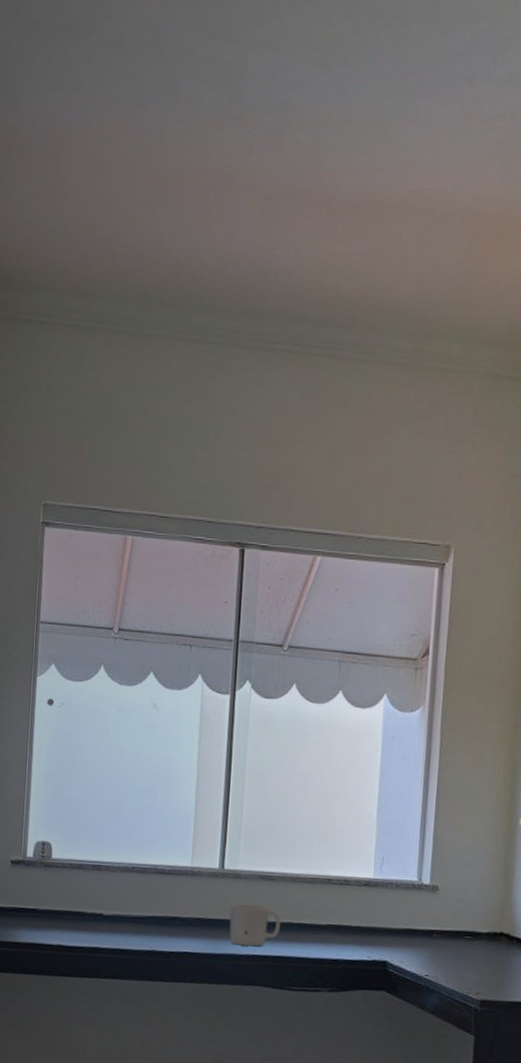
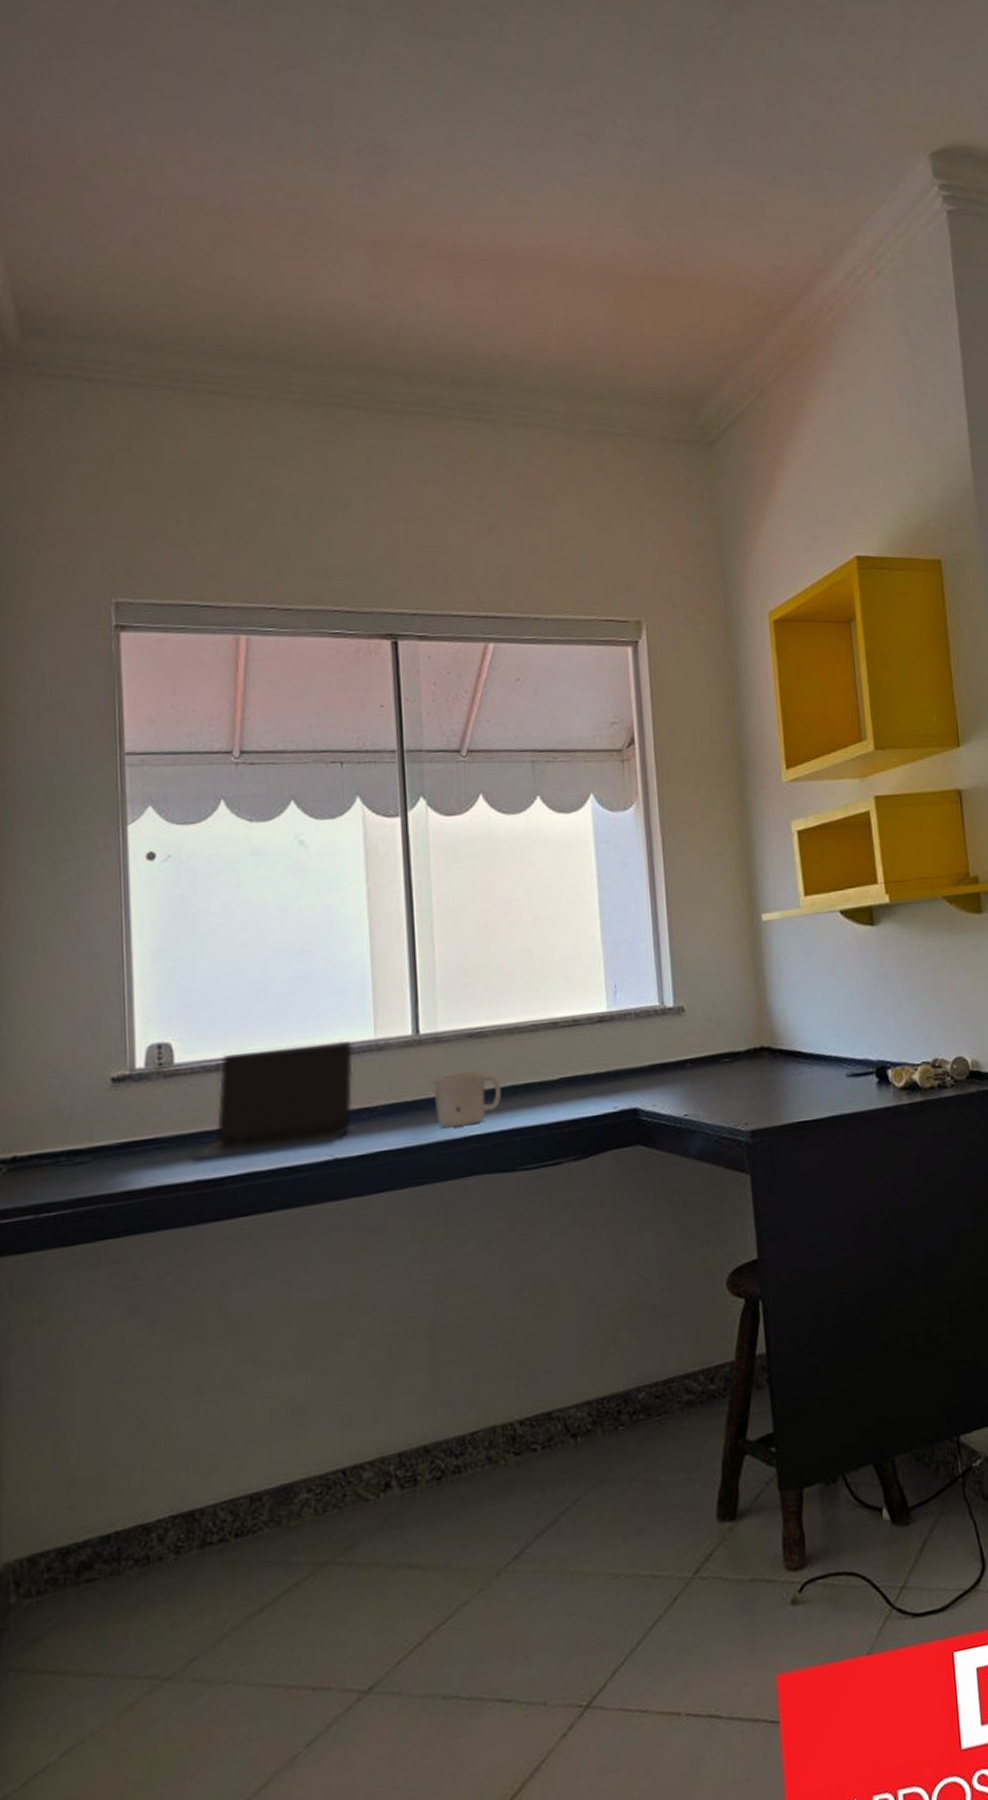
laptop: none [56,857,175,940] -> present [191,1040,354,1161]

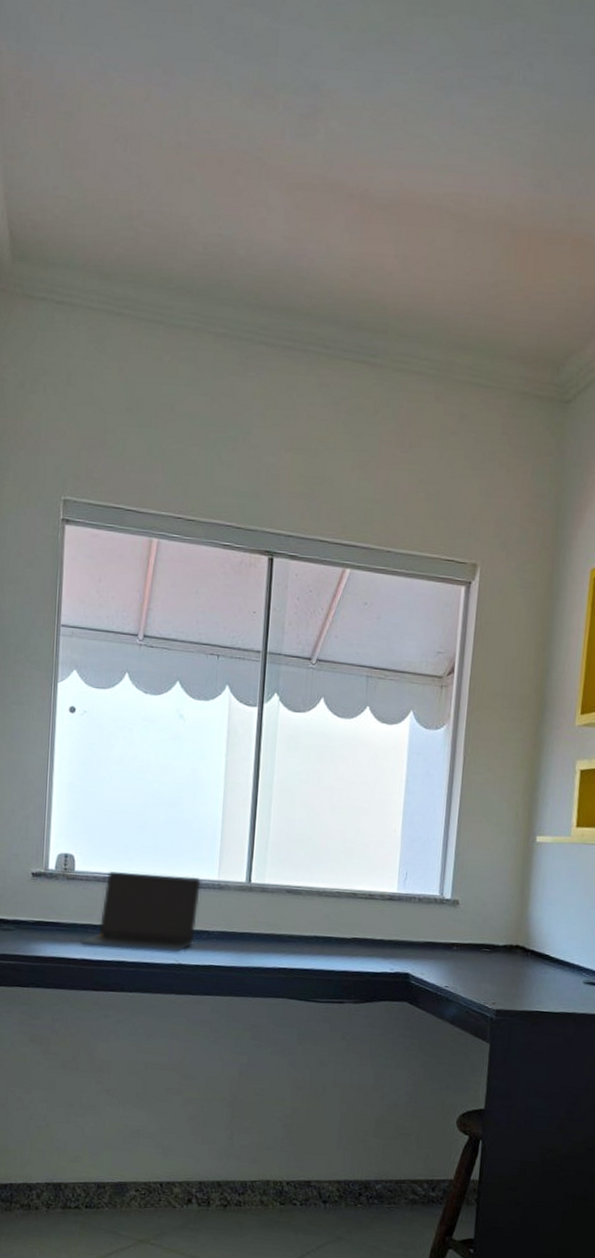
mug: present [432,1070,502,1128] -> none [255,917,307,960]

